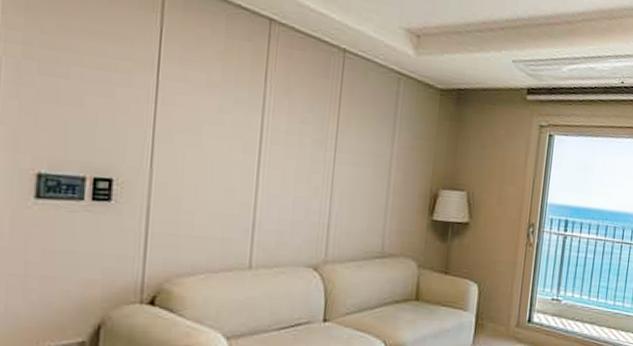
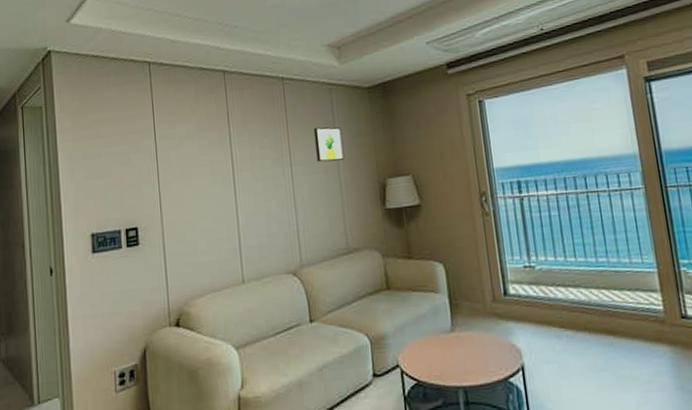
wall art: none [367,116,403,159] -> present [313,127,345,162]

